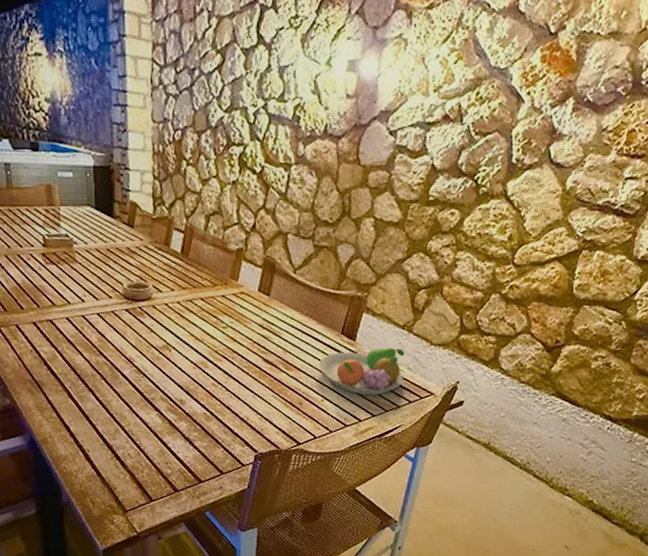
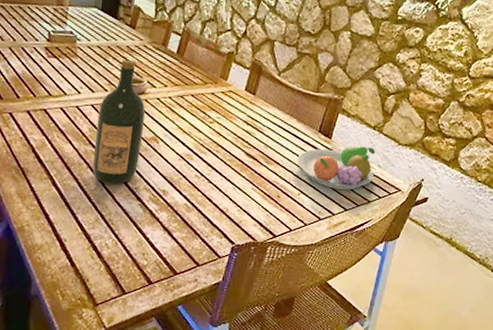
wine bottle: none [105,262,154,395] -> present [93,59,146,185]

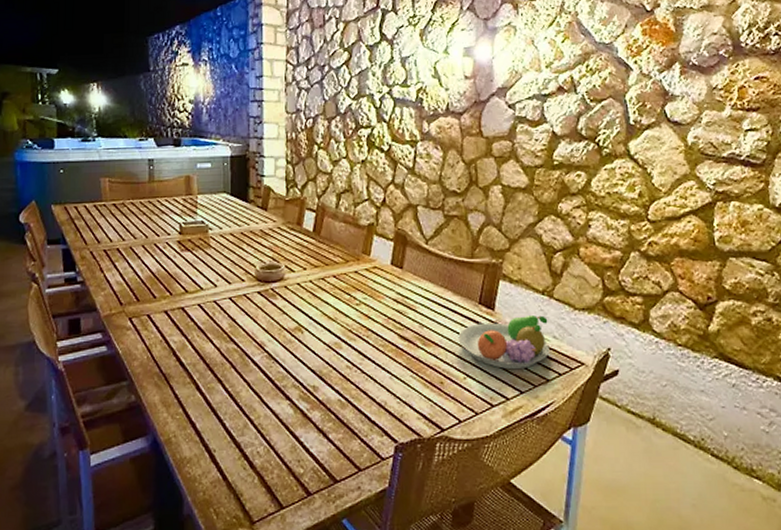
wine bottle: present [93,59,146,185] -> none [237,244,286,384]

